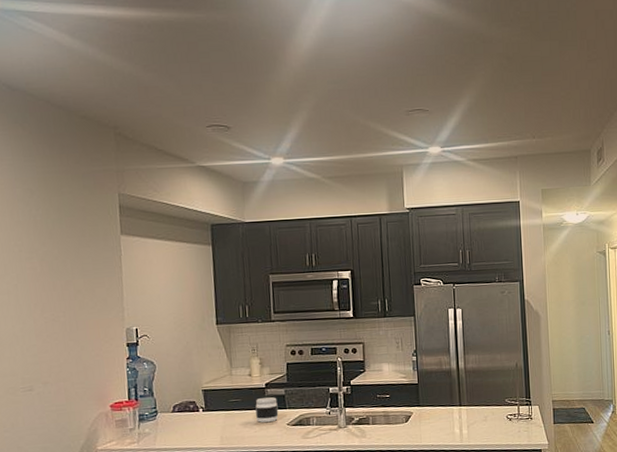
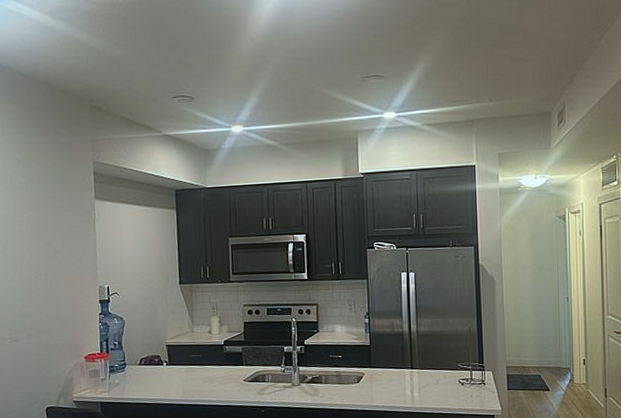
jar: present [255,396,279,423] -> none [214,353,236,378]

